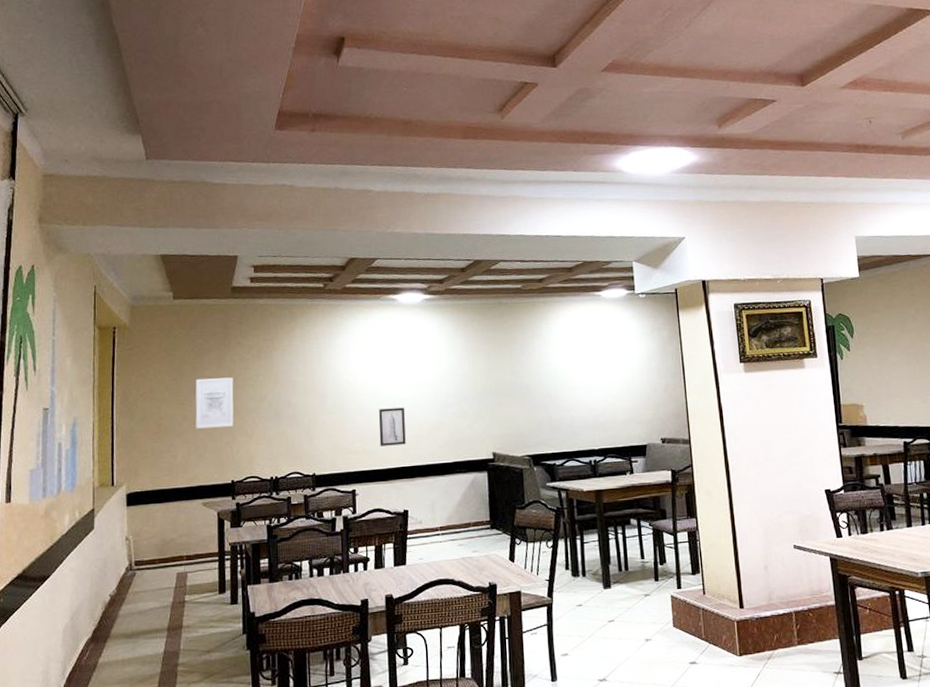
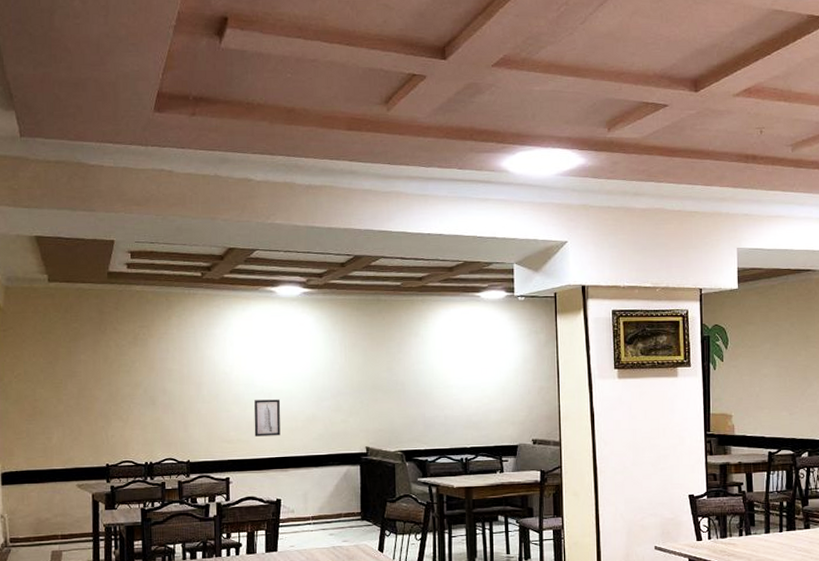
wall art: present [195,377,234,429] -> none [70,362,109,412]

